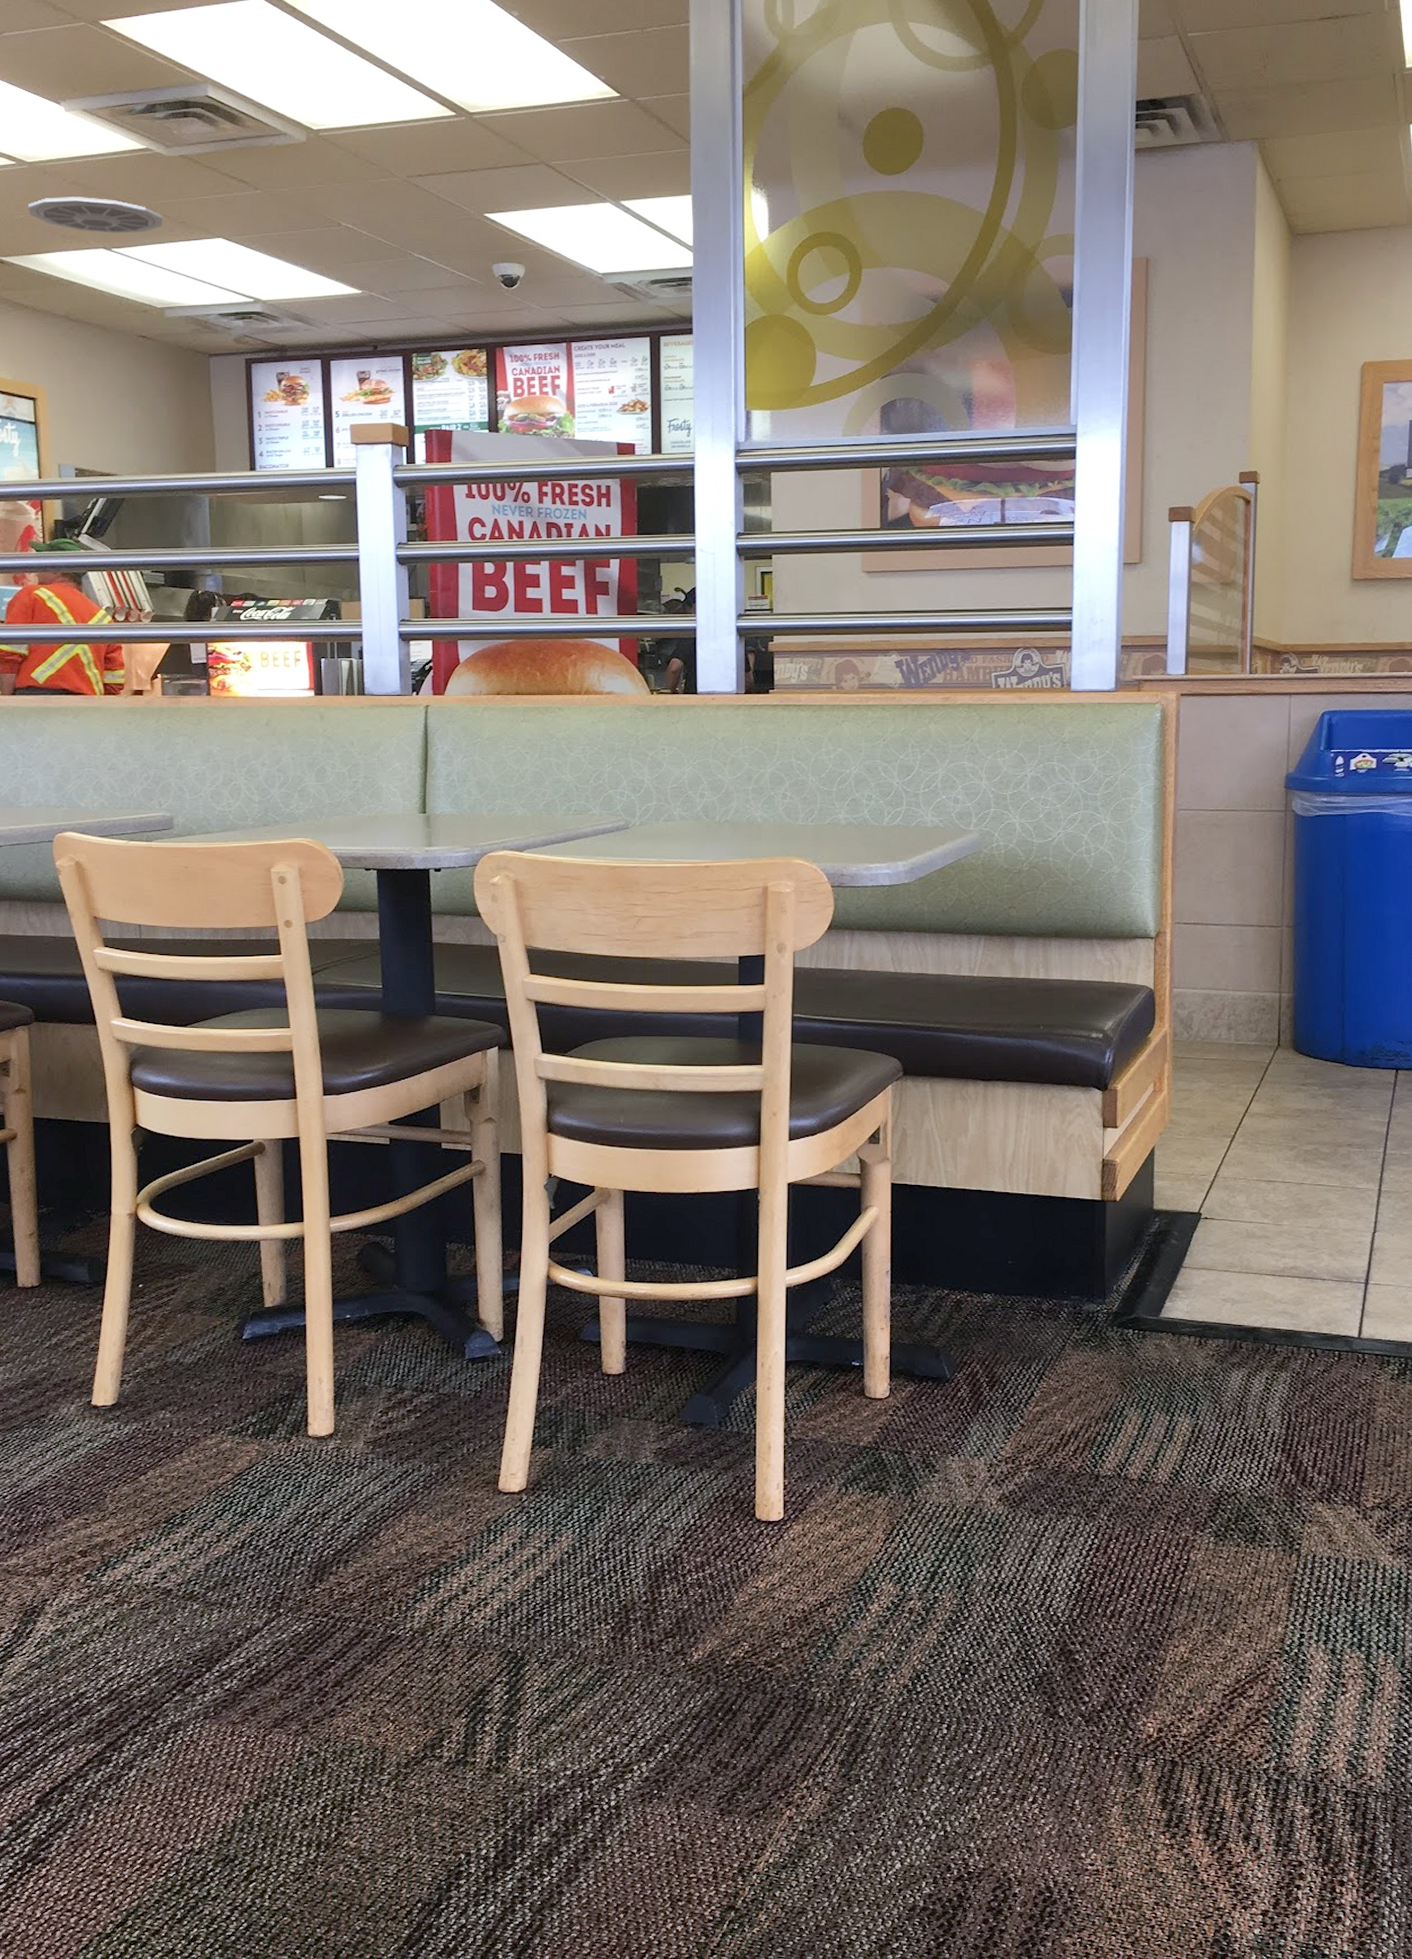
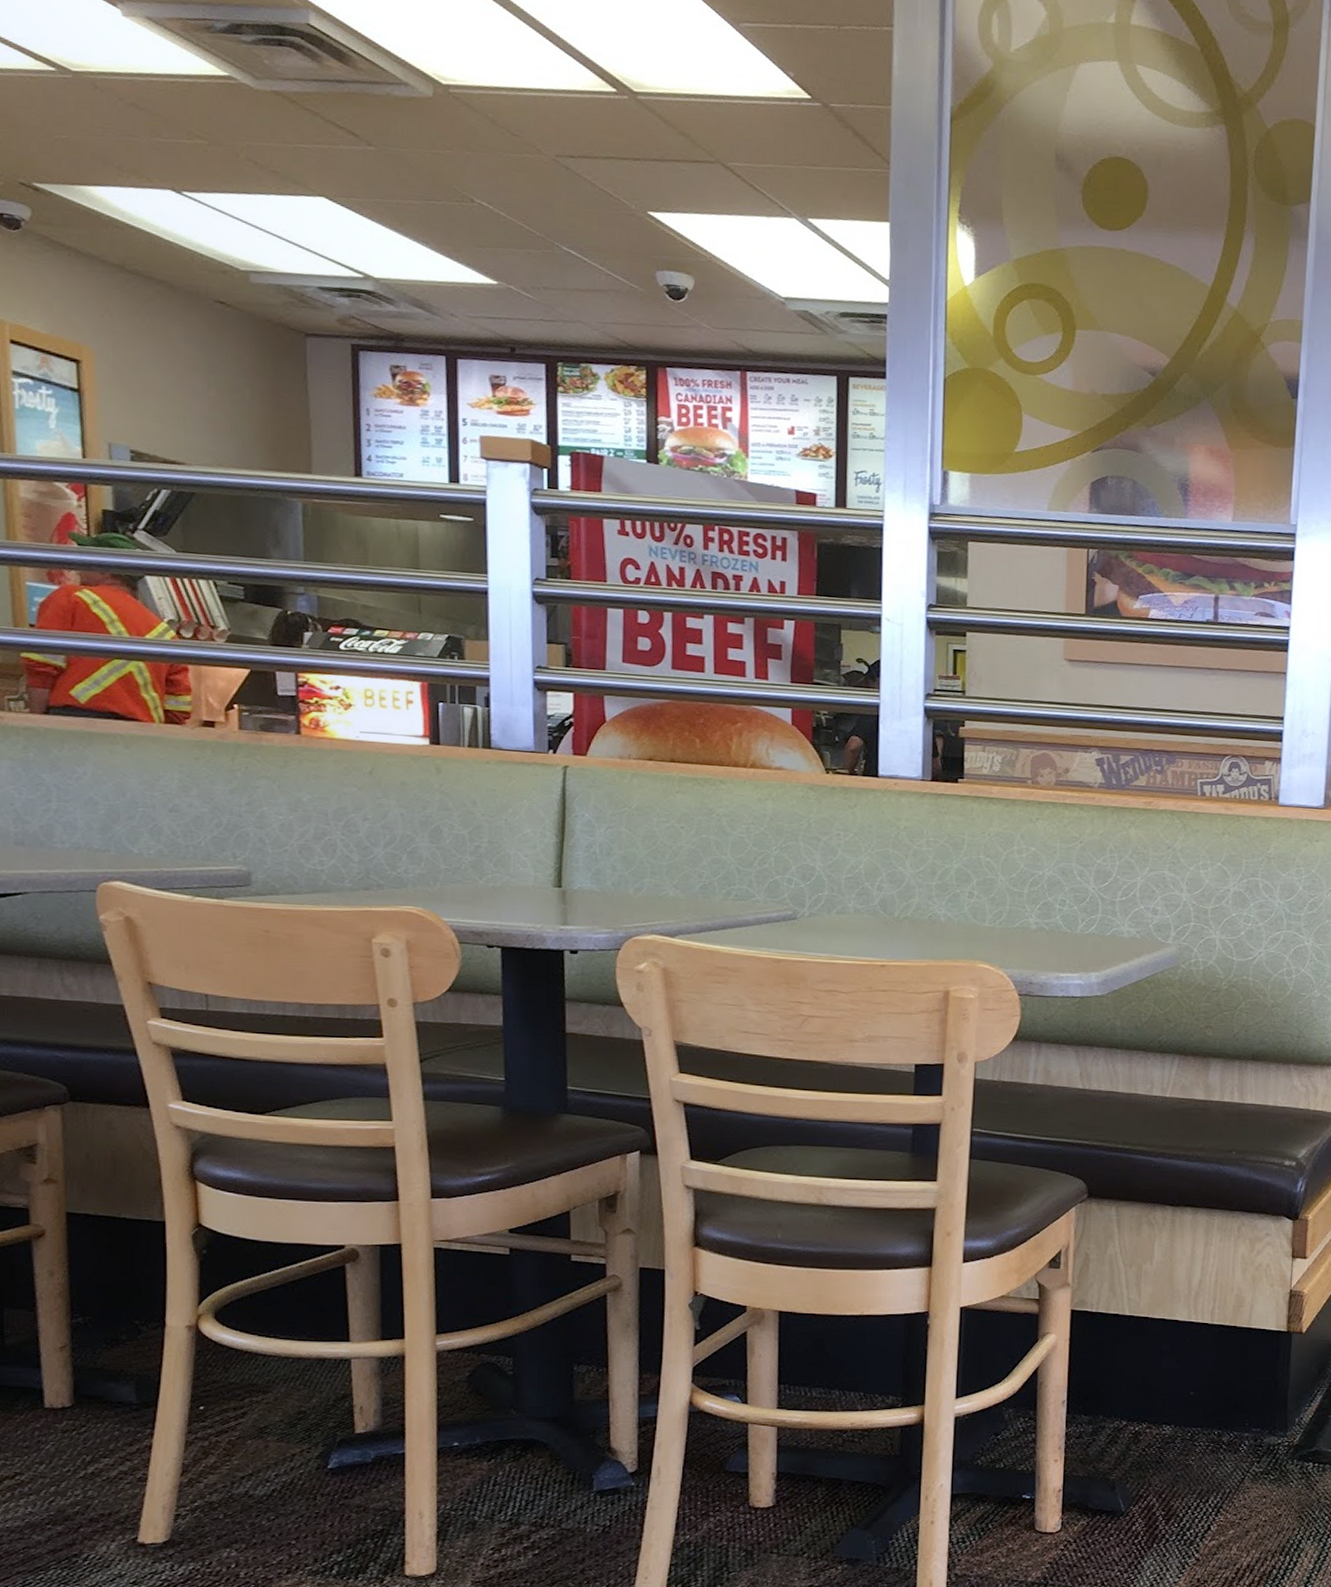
ceiling vent: present [28,197,162,234] -> none [72,118,249,177]

